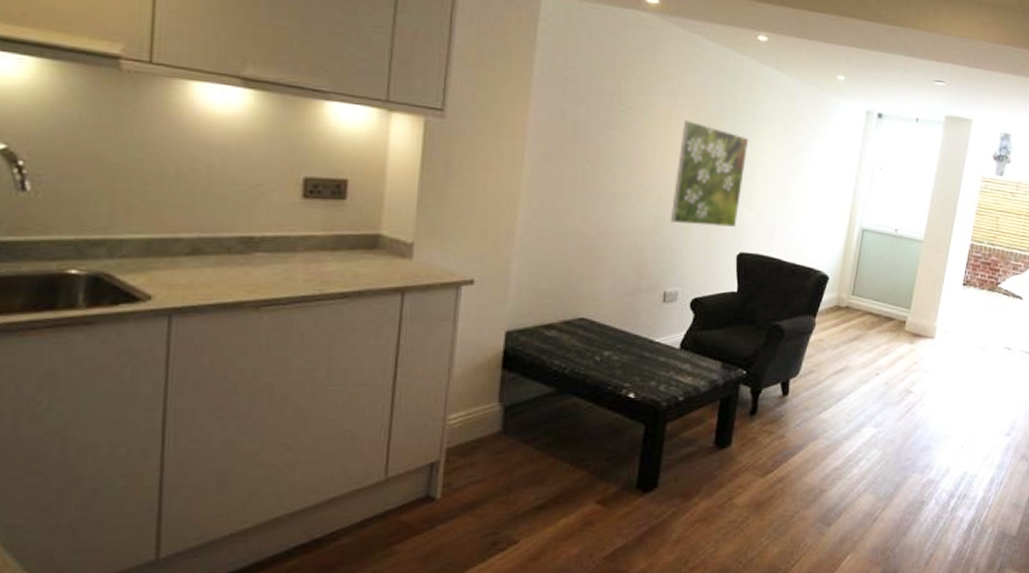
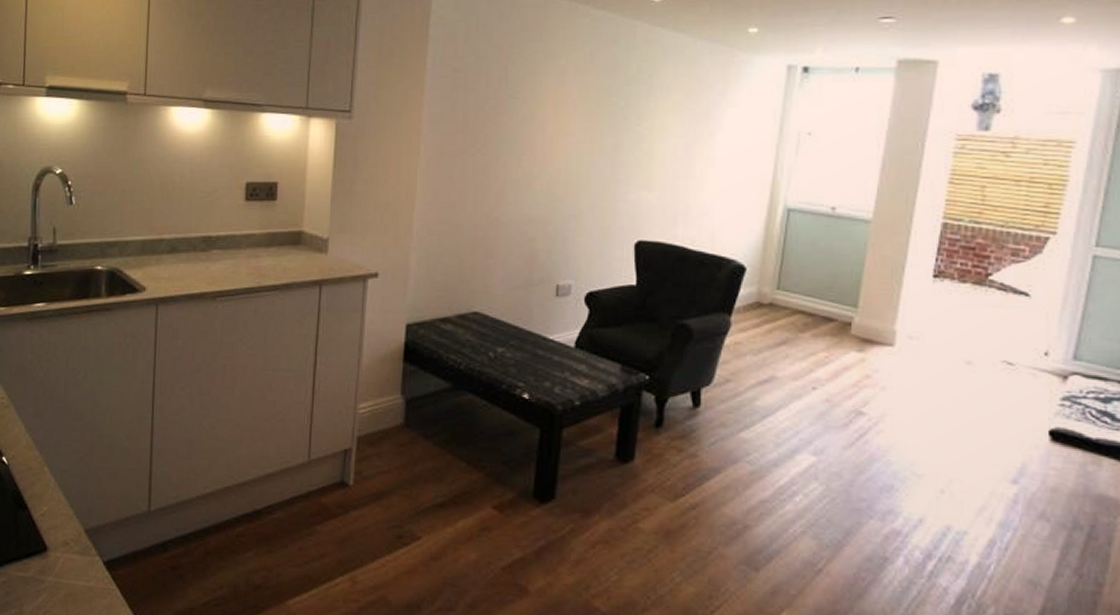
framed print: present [670,120,749,227] -> none [561,98,645,212]

